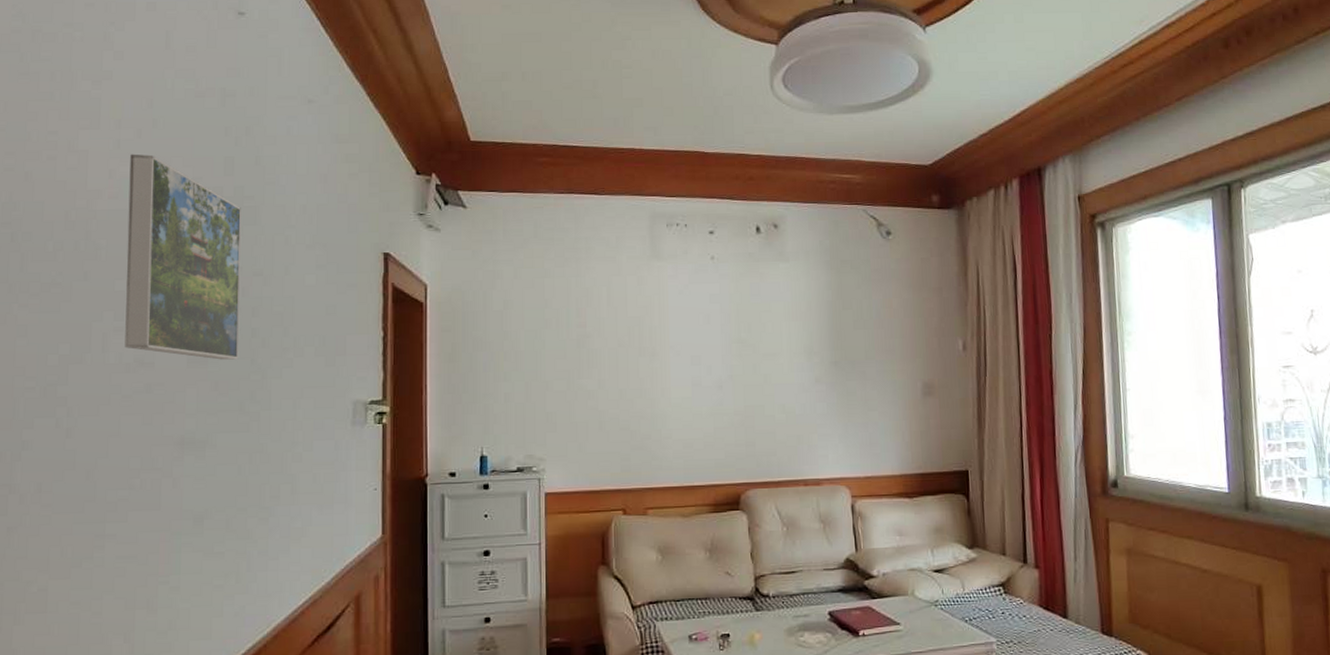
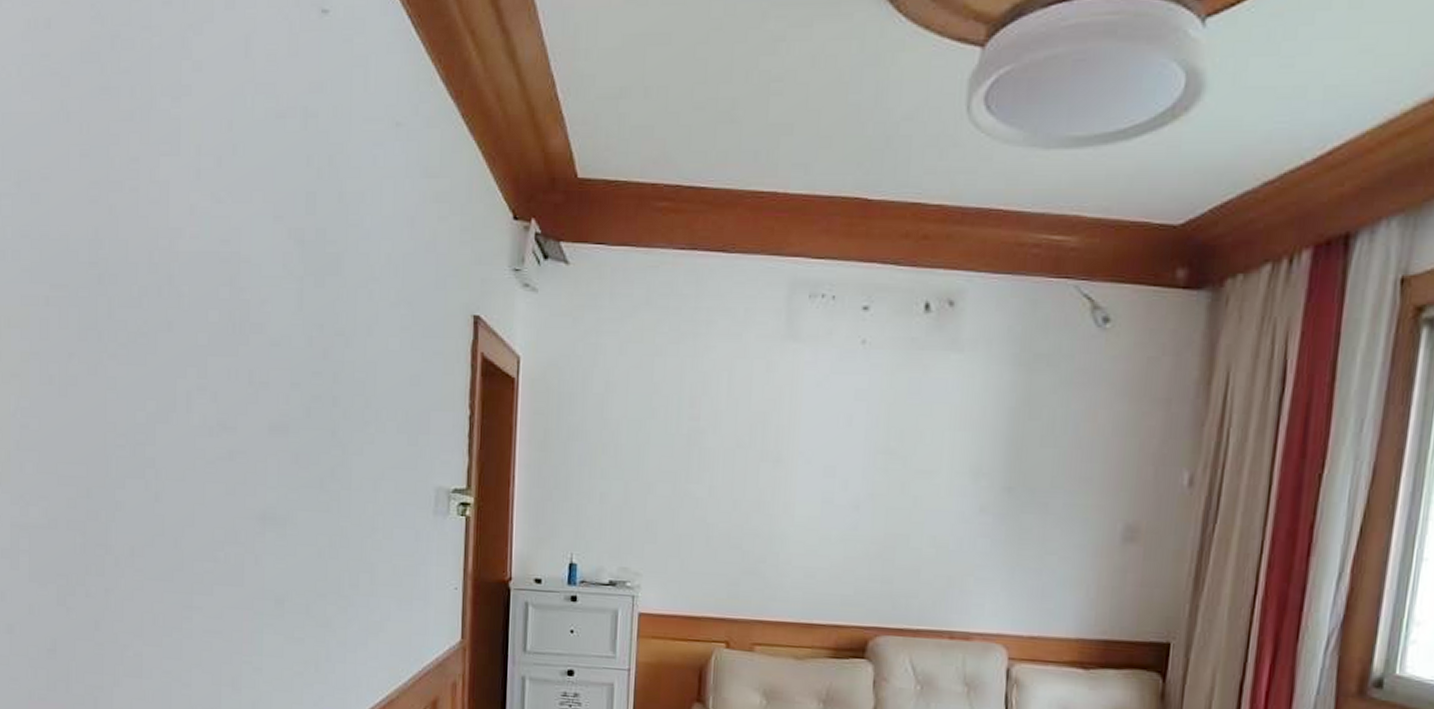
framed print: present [125,154,241,360] -> none [208,186,323,431]

